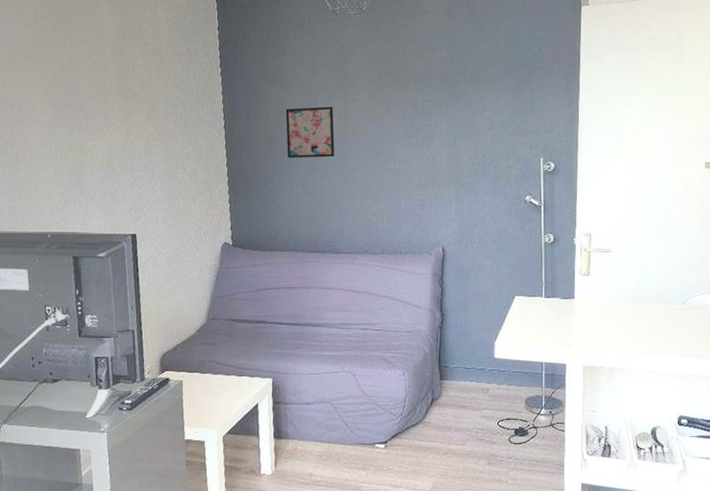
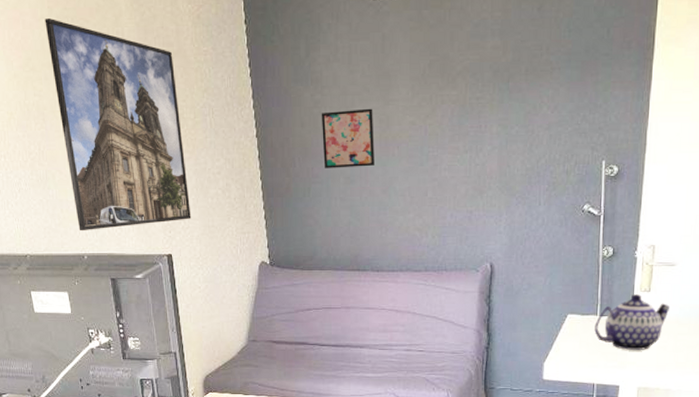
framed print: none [29,18,158,211] -> present [45,19,192,232]
teapot: none [540,278,607,330] -> present [594,294,669,350]

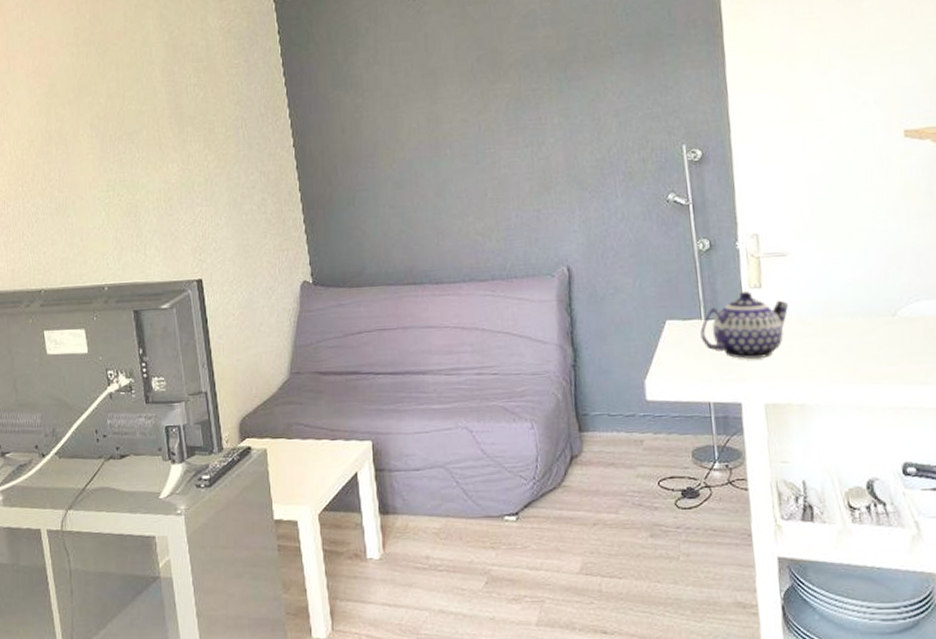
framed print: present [45,19,192,232] -> none [70,44,224,260]
wall art: present [321,108,374,168] -> none [363,108,425,175]

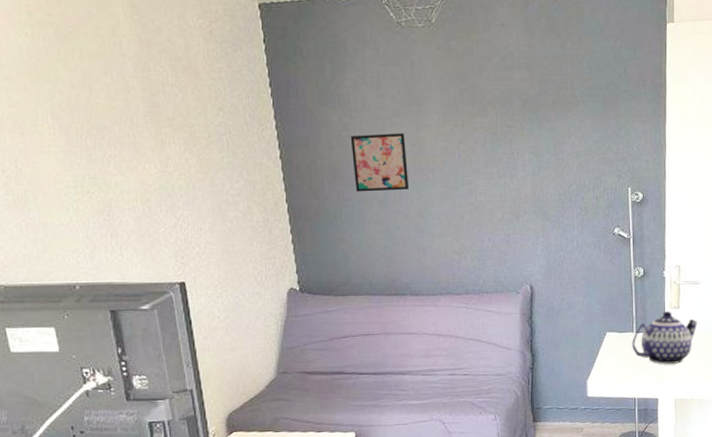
wall art: none [363,108,425,175] -> present [350,133,409,192]

